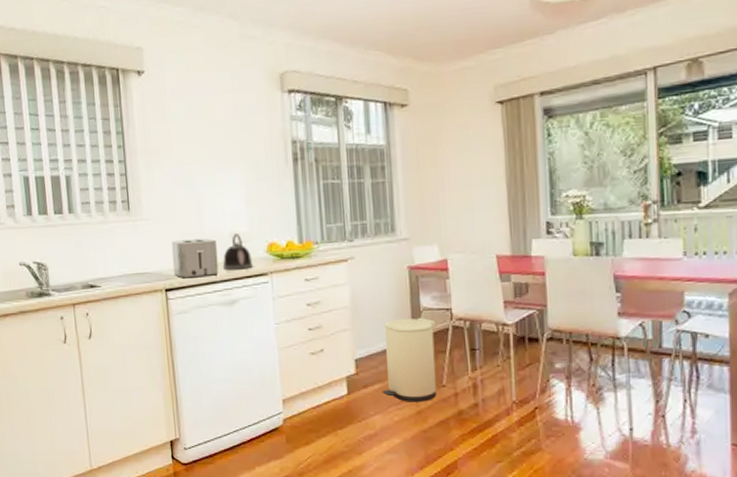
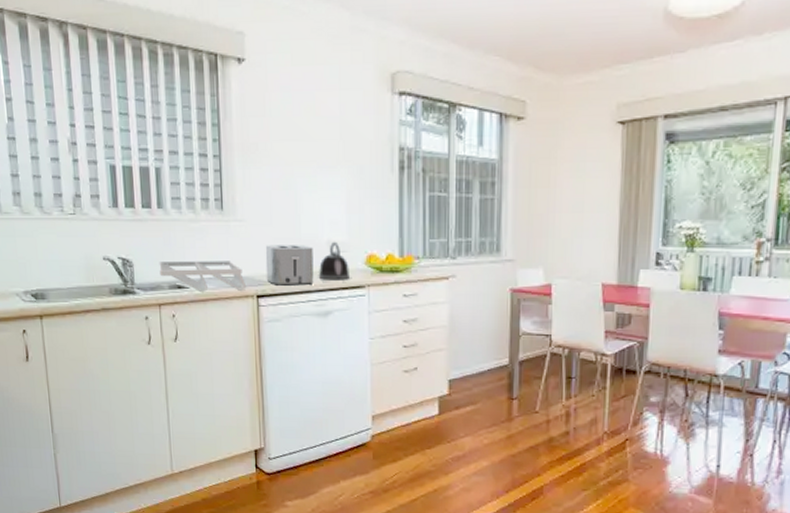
dish rack: none [72,258,156,291] -> present [159,260,247,293]
pedal bin: present [382,317,437,402] -> none [473,341,534,427]

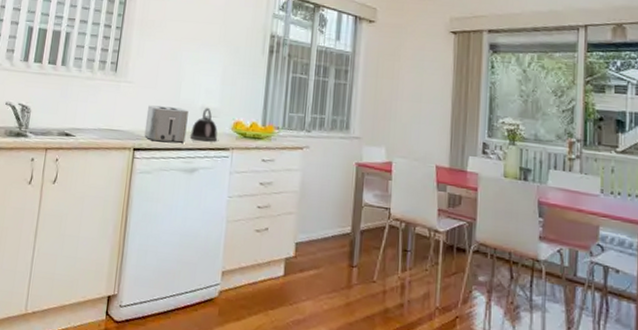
dish rack: present [159,260,247,293] -> none [52,111,126,144]

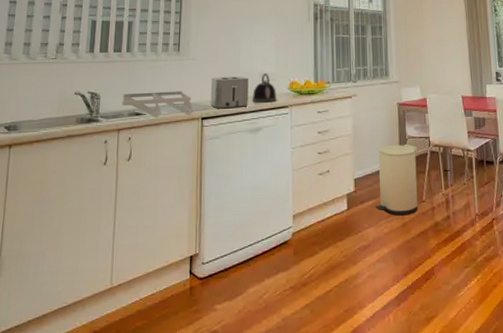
dish rack: none [52,111,126,144] -> present [122,91,194,118]
pedal bin: none [316,210,375,295] -> present [375,143,418,216]

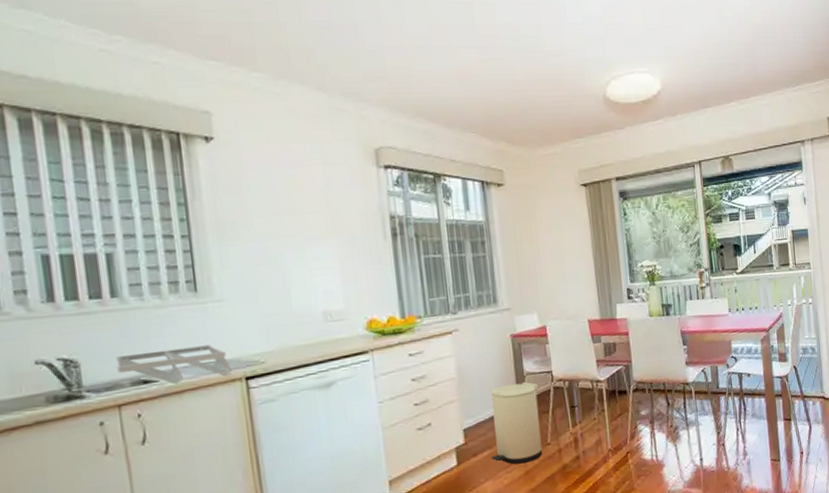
toaster: present [210,76,249,110] -> none [252,318,312,365]
kettle: present [252,73,276,104] -> none [315,312,351,352]

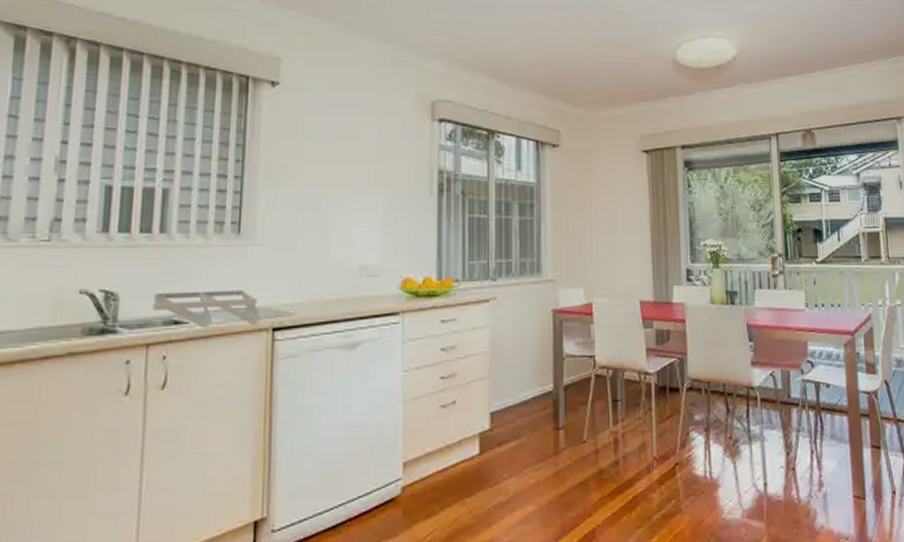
pedal bin: present [491,381,543,464] -> none [518,364,579,462]

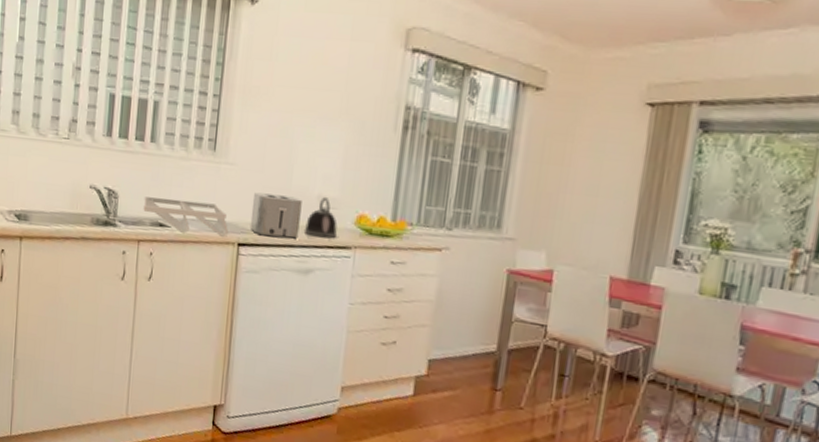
toaster: none [285,270,342,318] -> present [250,192,302,240]
kettle: none [346,266,382,309] -> present [303,197,338,239]

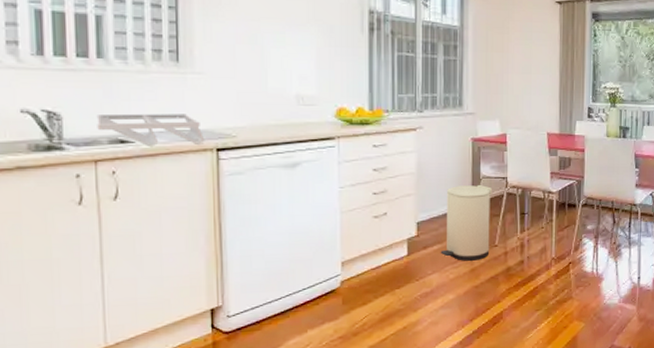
toaster: present [250,192,302,240] -> none [227,98,281,140]
kettle: present [303,197,338,239] -> none [285,96,319,134]
pedal bin: none [451,324,527,421] -> present [440,184,493,261]

